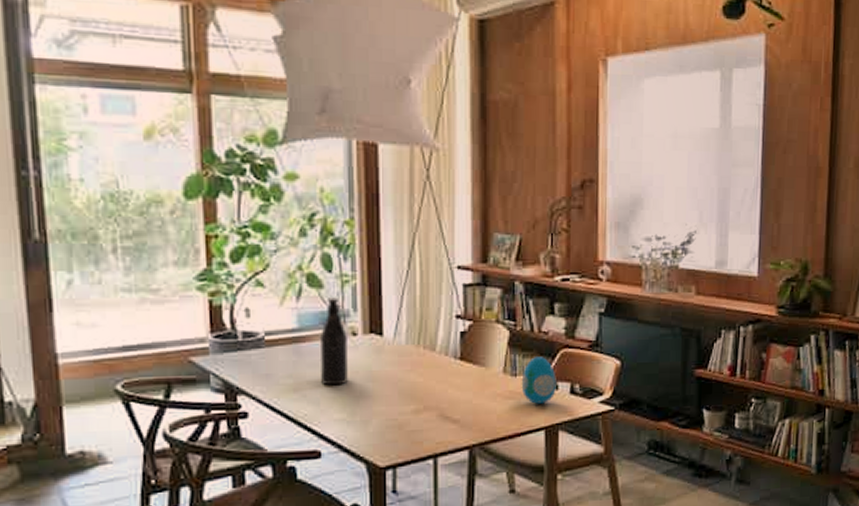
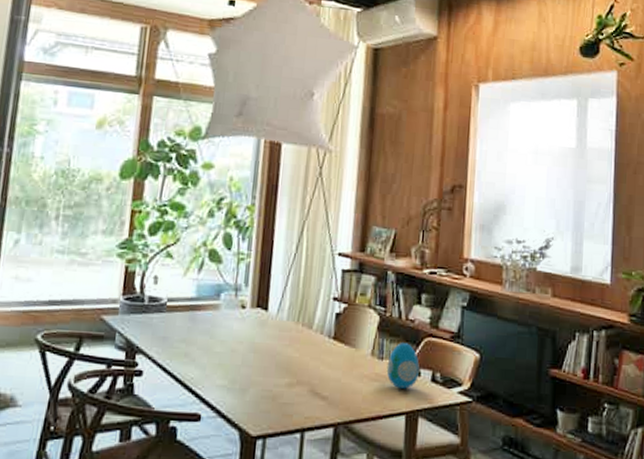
bottle: present [319,297,348,386] -> none [210,272,237,354]

